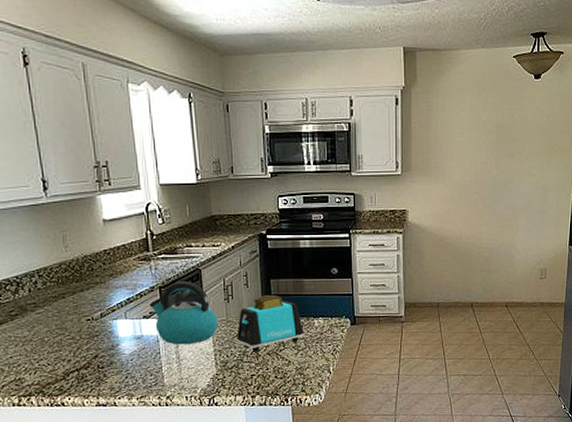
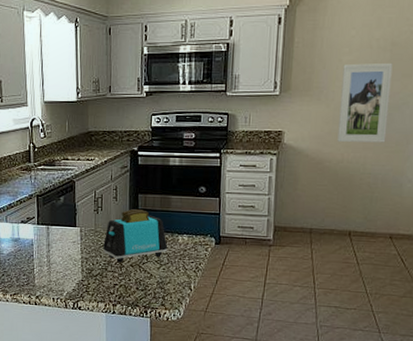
kettle: present [149,282,218,345] -> none [27,191,87,250]
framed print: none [456,143,499,218] -> present [337,62,393,143]

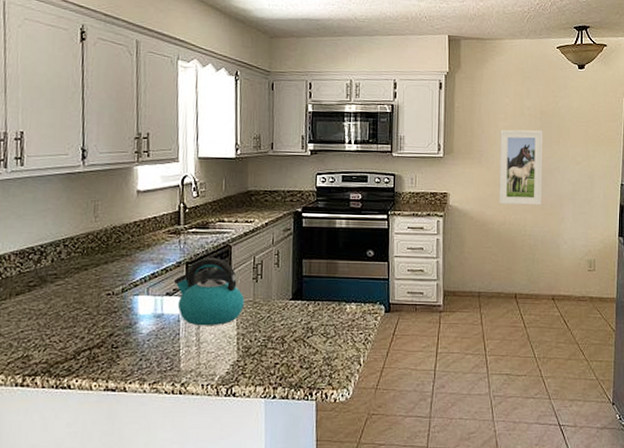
kettle: none [27,191,87,250] -> present [173,258,245,326]
toaster: present [103,209,168,263] -> none [262,276,335,338]

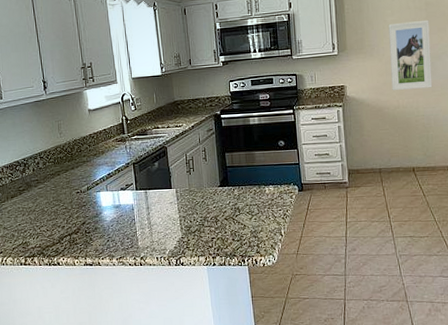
kettle: present [173,258,245,326] -> none [125,158,182,212]

